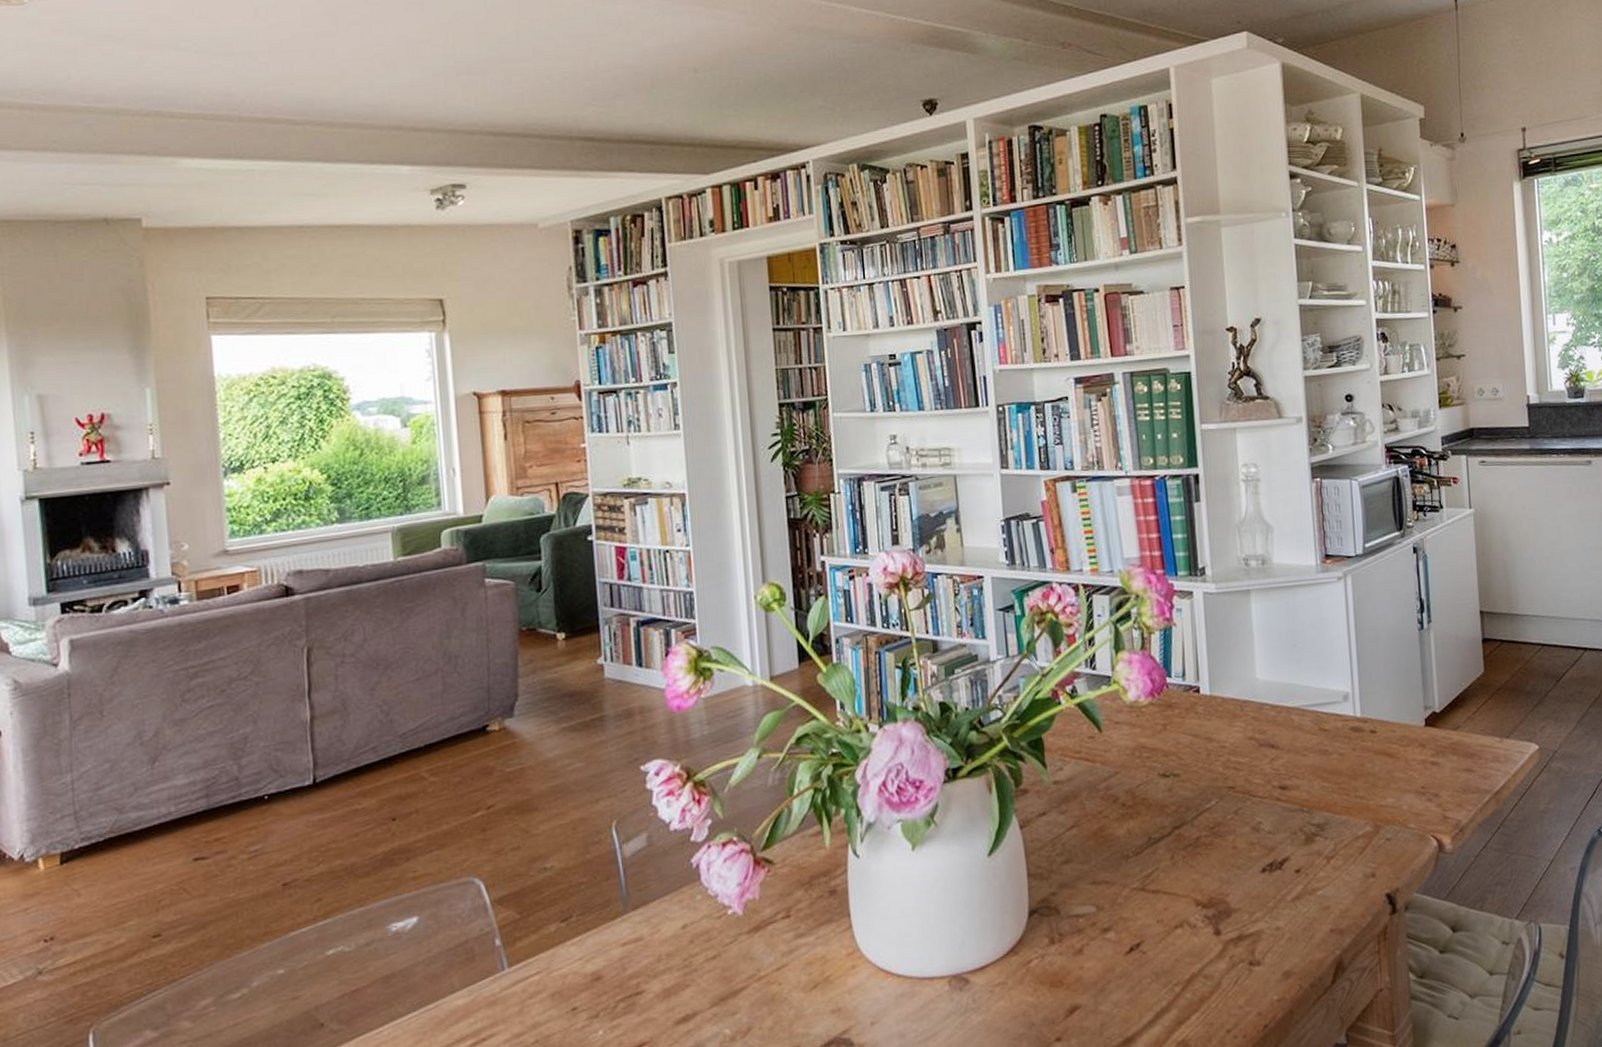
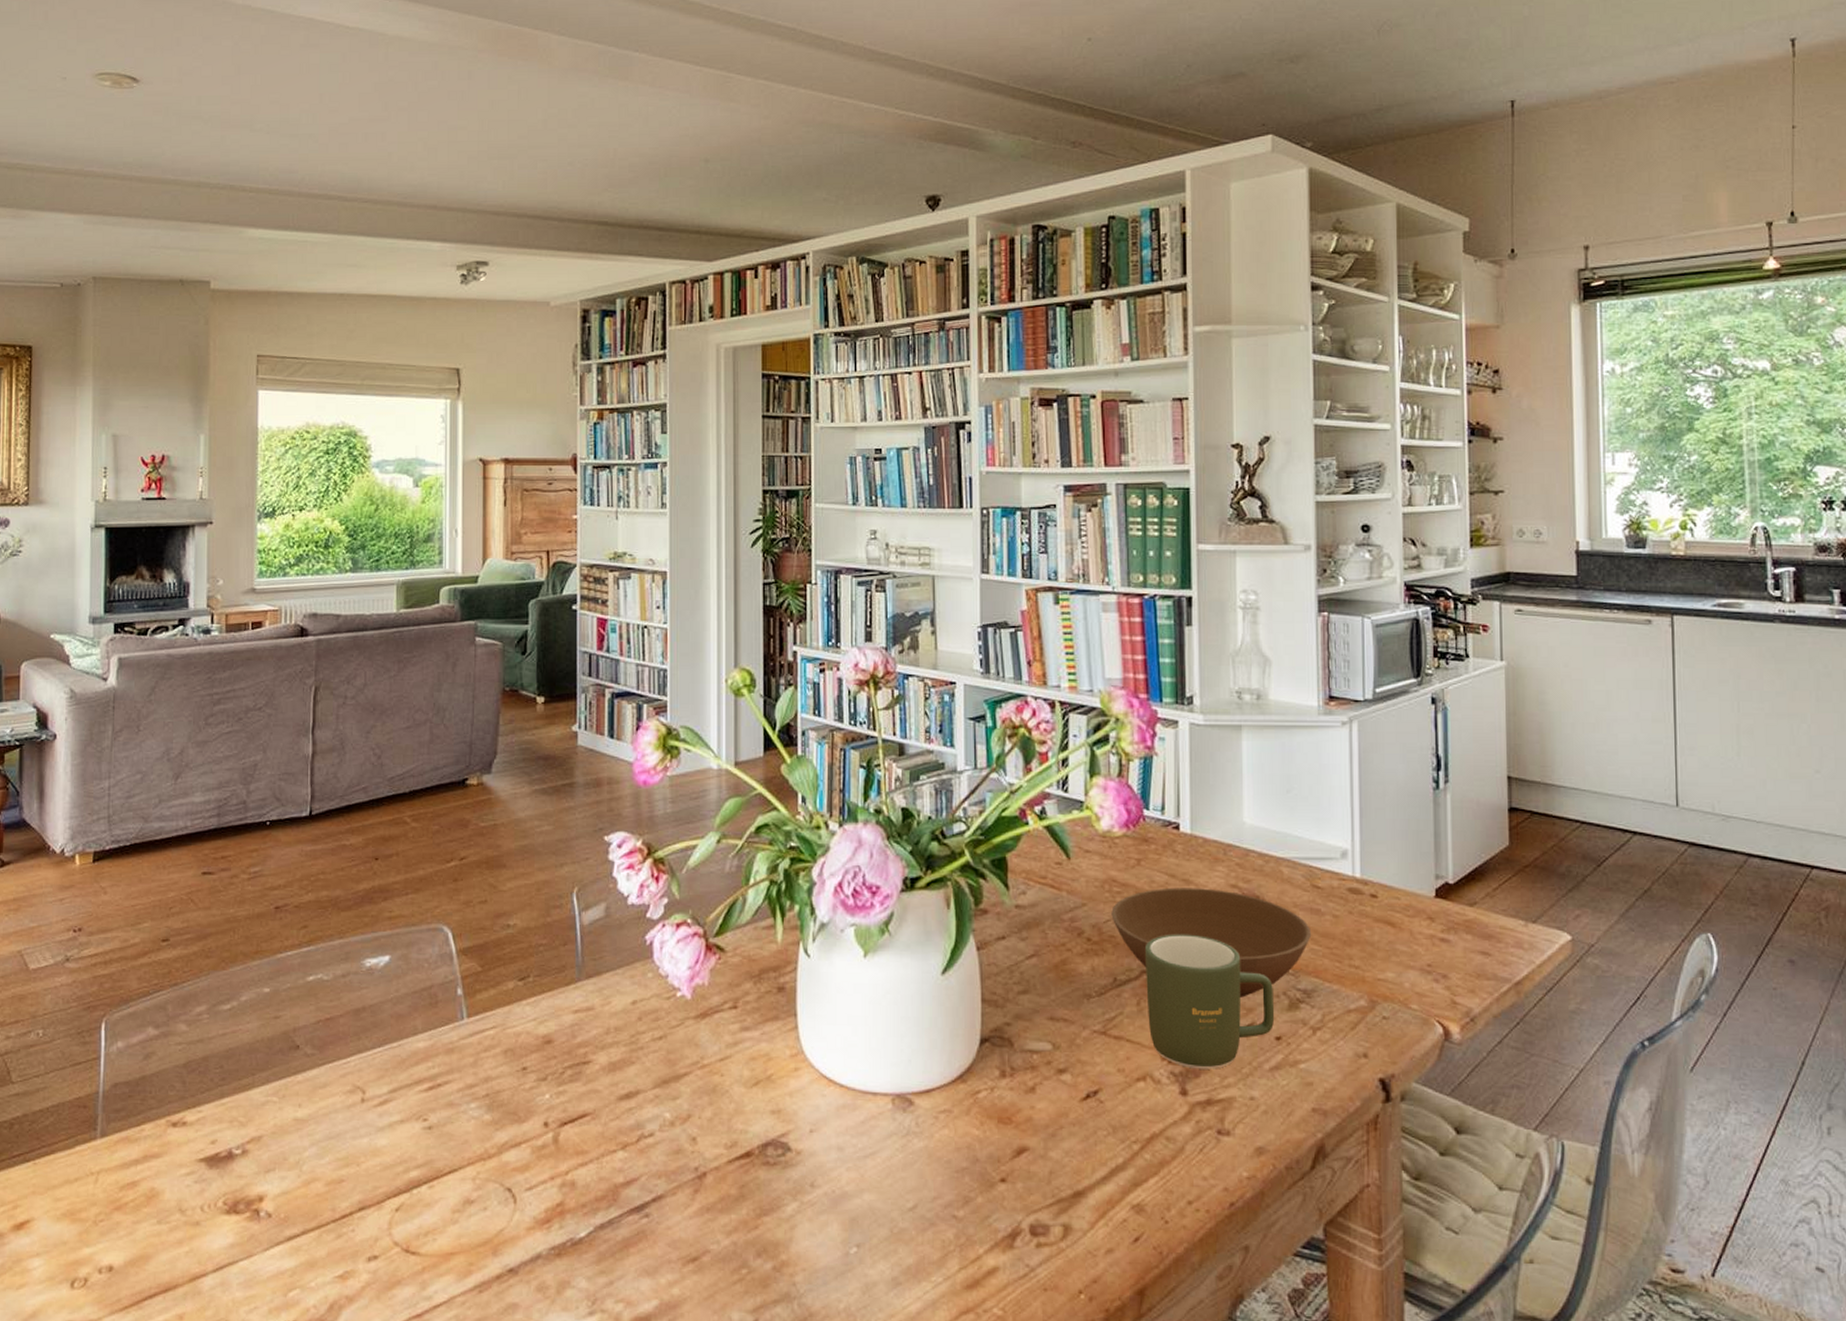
bowl: none [1142,743,1322,839] -> present [1111,887,1312,998]
mug: none [1174,787,1294,910] -> present [1144,934,1275,1069]

